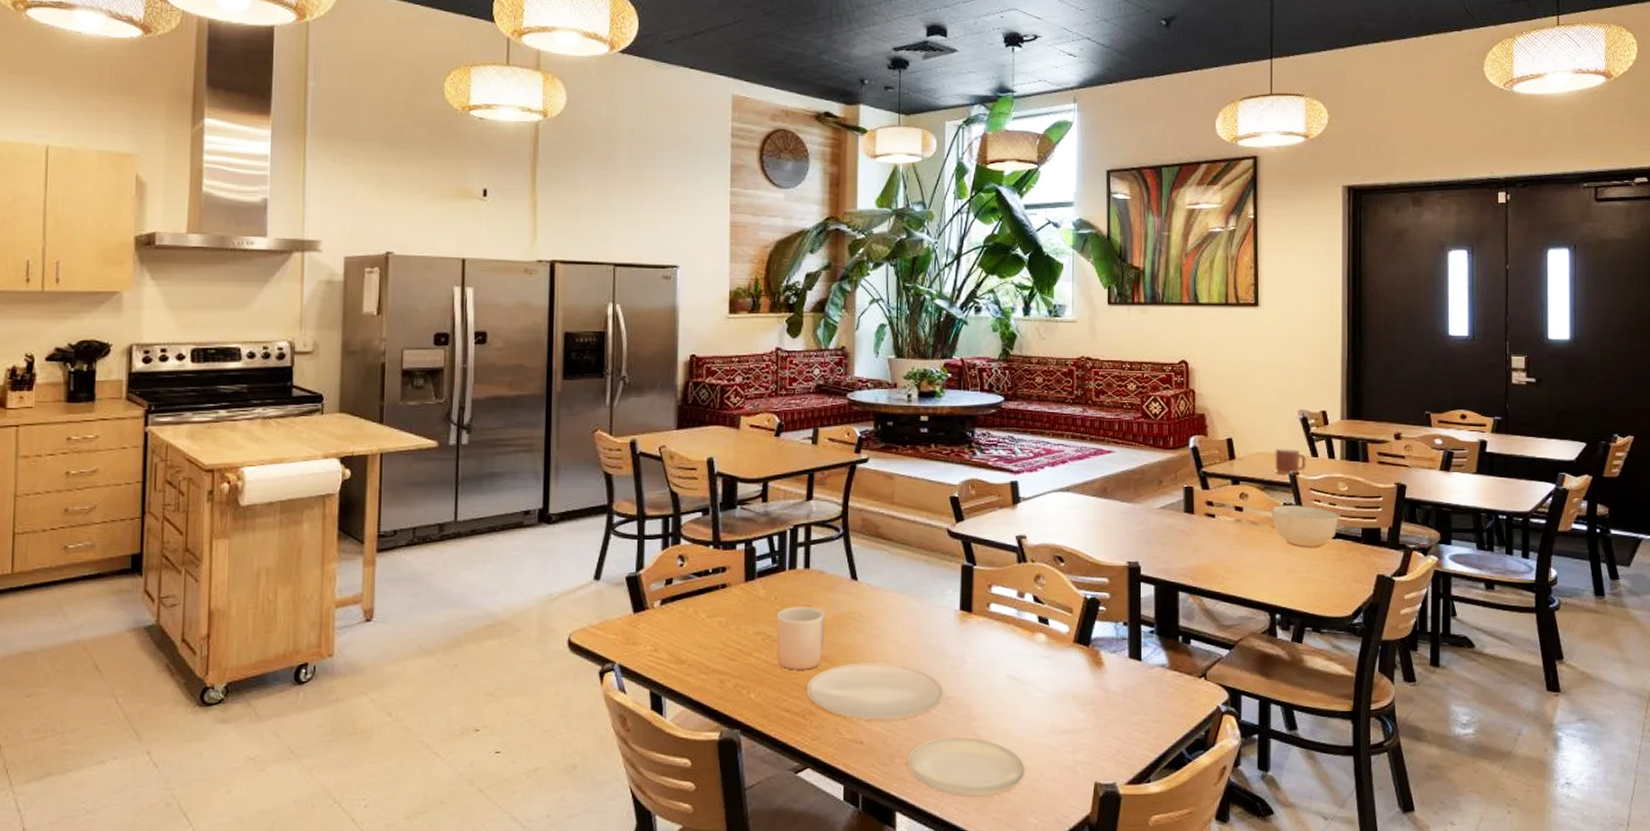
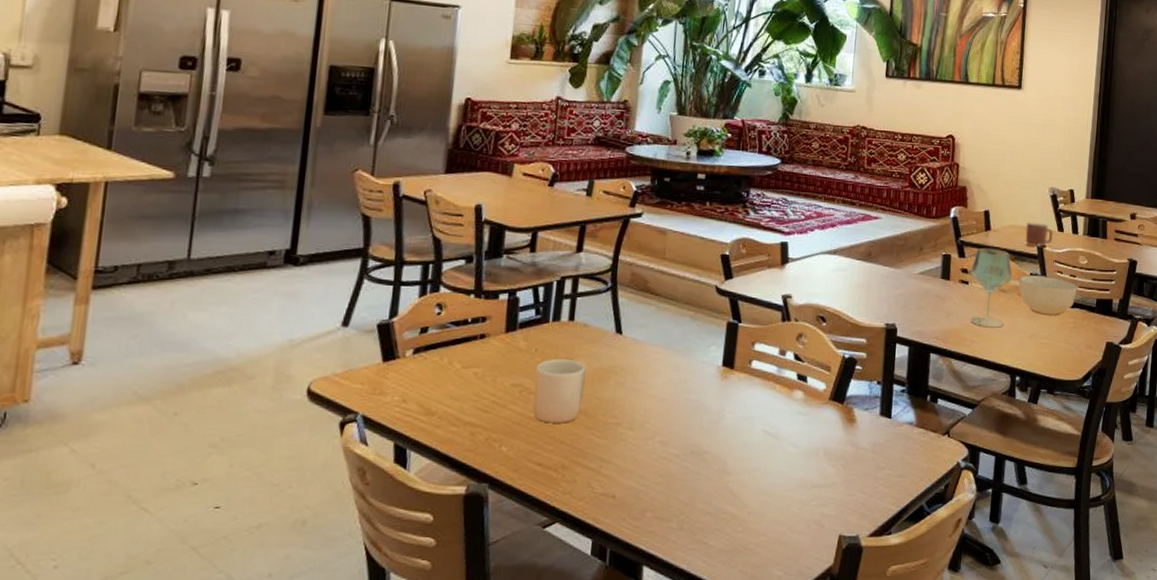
plate: present [806,662,944,721] -> none [560,417,701,475]
plate: present [907,737,1026,797] -> none [658,491,775,550]
wine glass: none [1217,478,1263,563] -> present [970,247,1012,328]

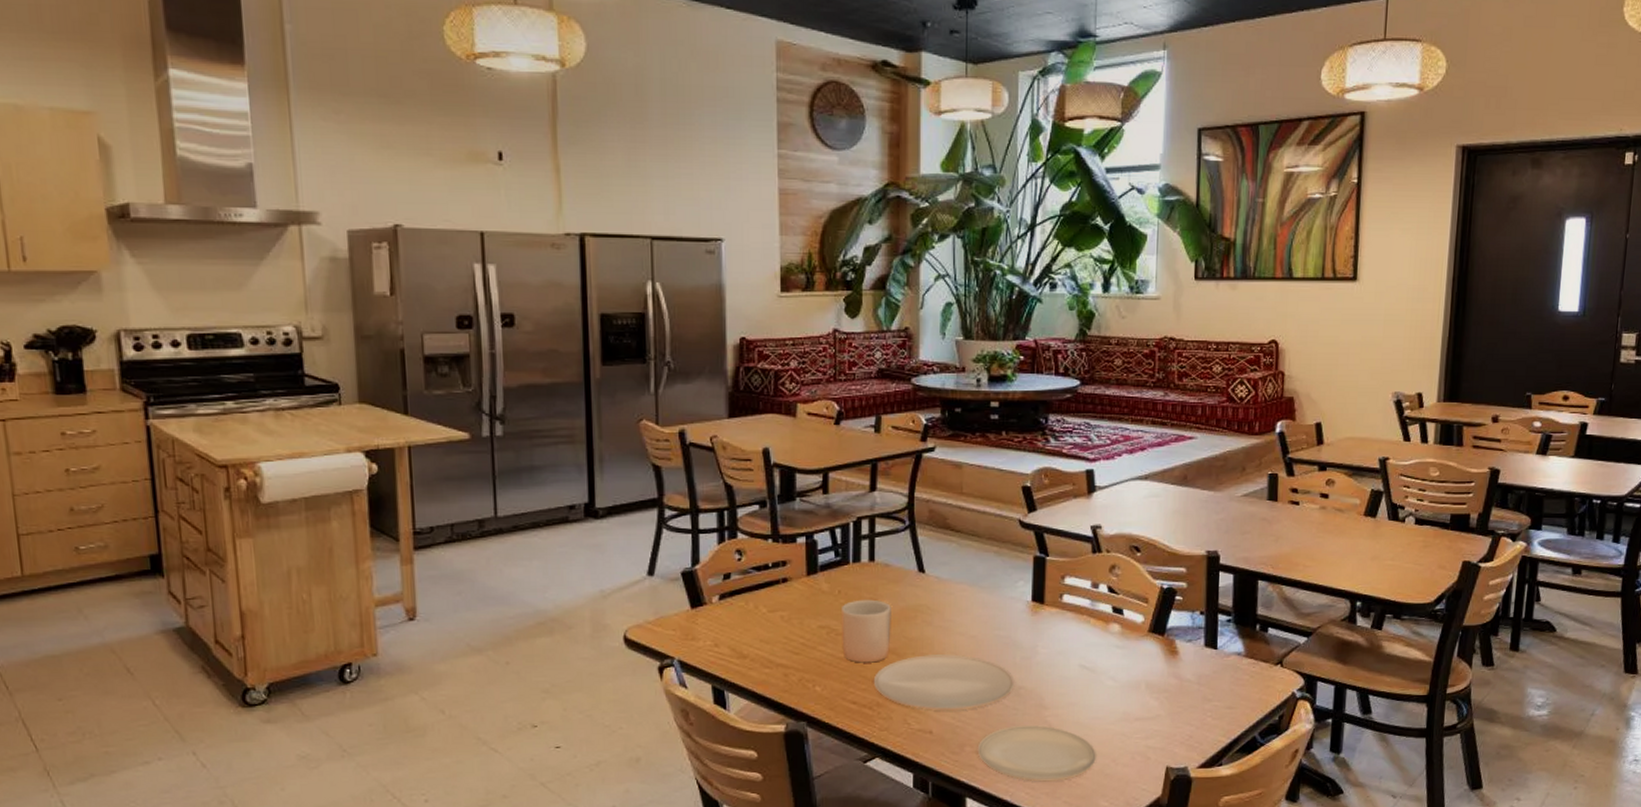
plate: none [560,417,701,475] -> present [873,654,1015,711]
plate: none [658,491,775,550] -> present [977,725,1097,782]
wine glass: present [970,247,1012,328] -> none [1301,464,1350,551]
bowl: present [1018,275,1078,316] -> none [1357,491,1428,535]
mug: present [1025,222,1053,248] -> none [1364,432,1398,461]

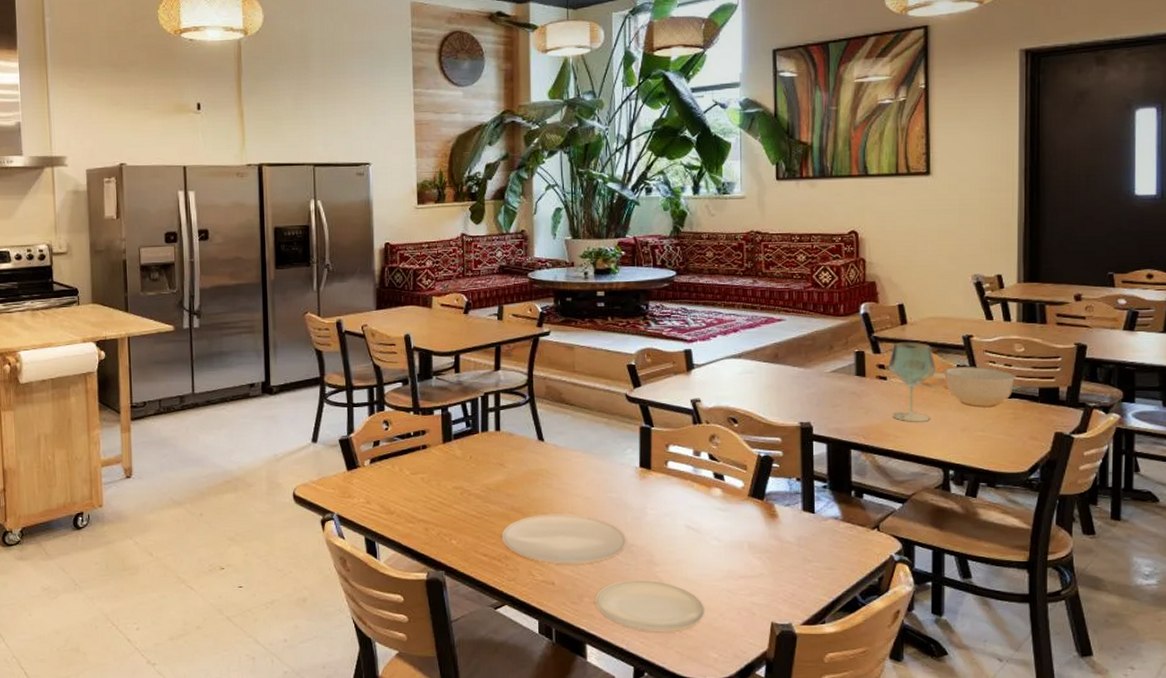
mug: present [840,599,891,663] -> none [472,464,516,520]
wine glass: none [1301,464,1350,551] -> present [888,342,936,422]
bowl: none [1357,491,1428,535] -> present [944,367,1015,408]

